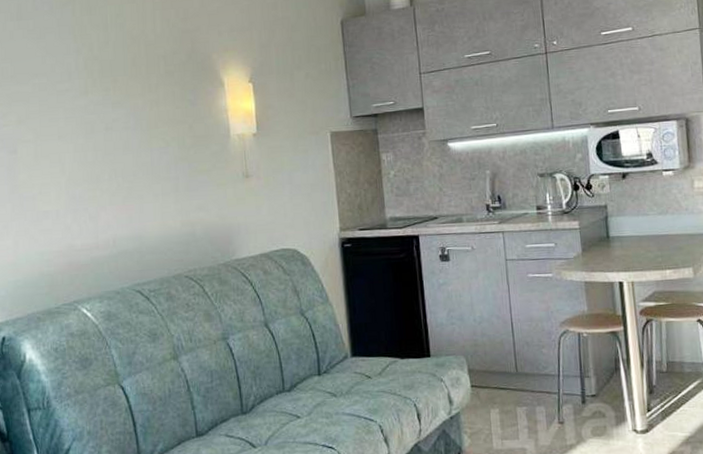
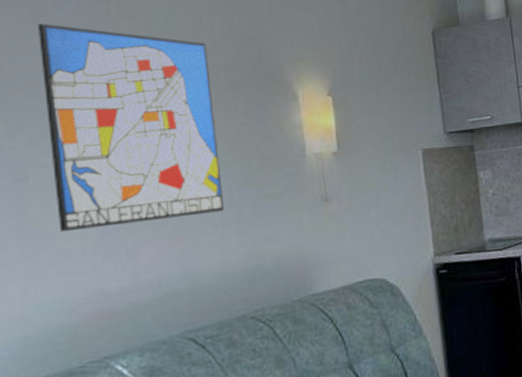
wall art: none [22,21,164,197] -> present [38,23,225,233]

